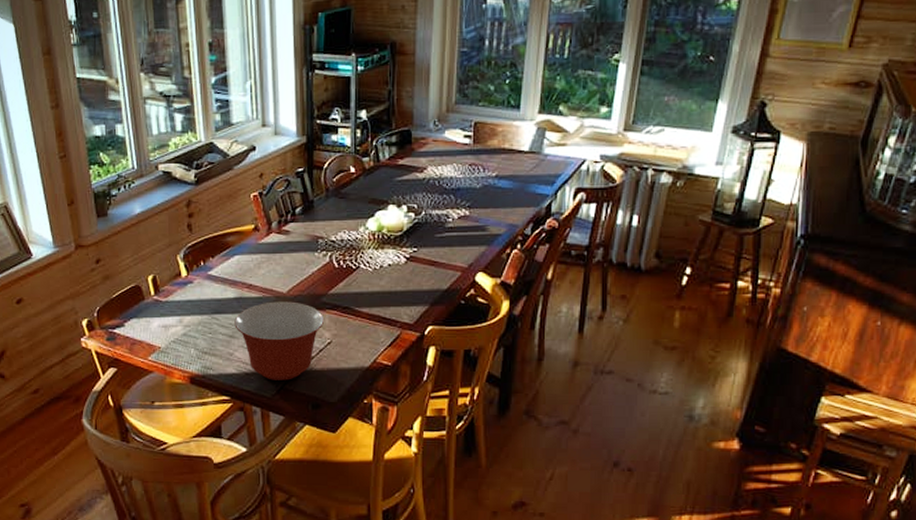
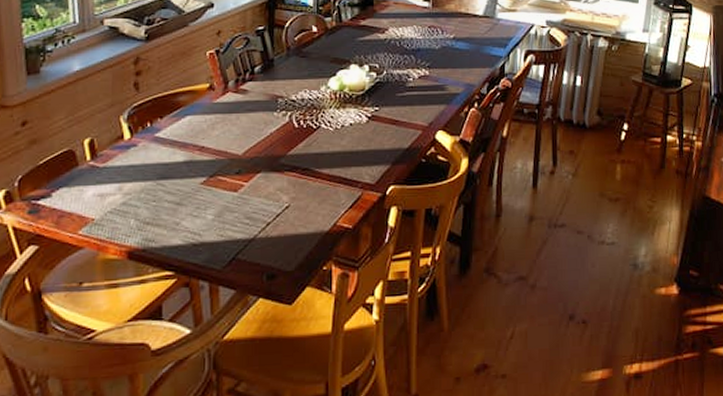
mixing bowl: present [234,301,325,381] -> none [183,164,283,251]

